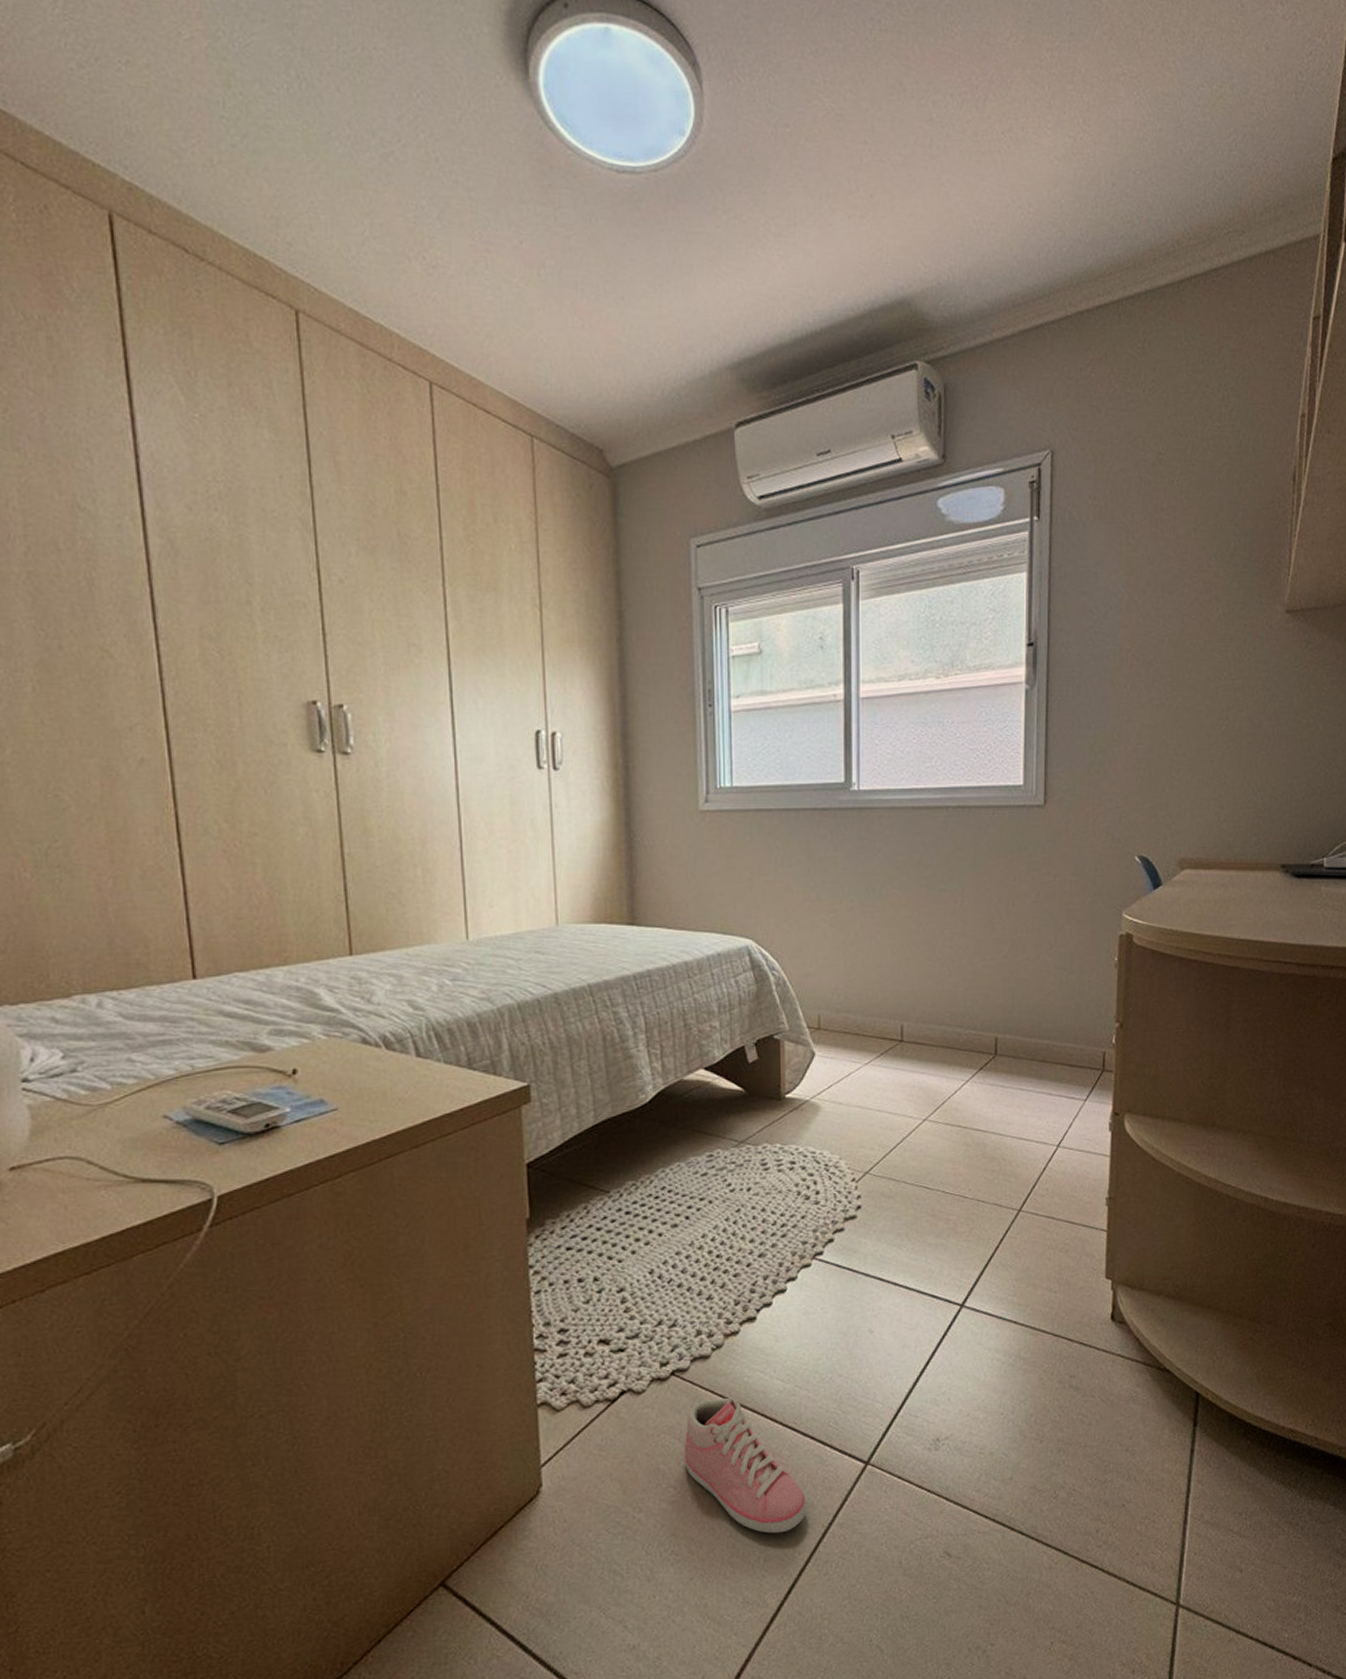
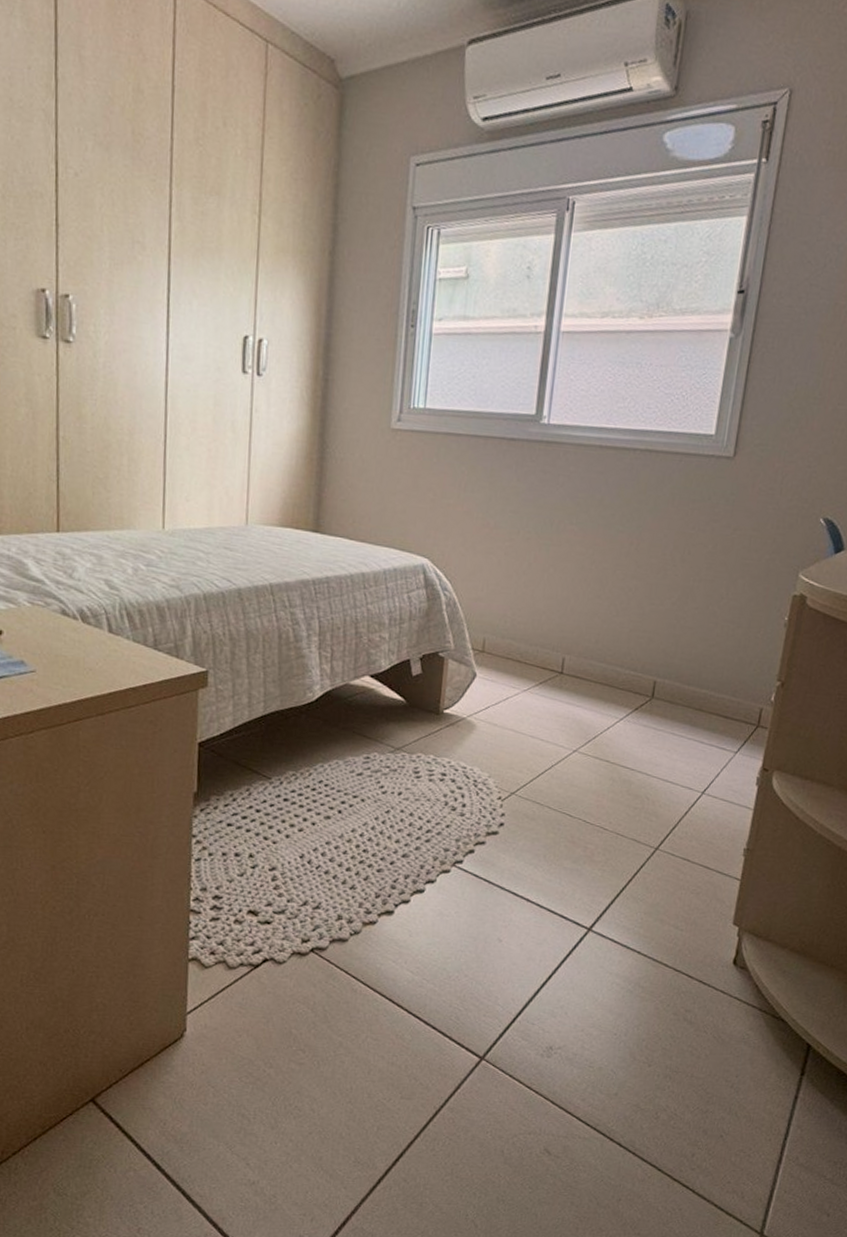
sneaker: present [683,1398,806,1534] -> none [315,979,422,1107]

